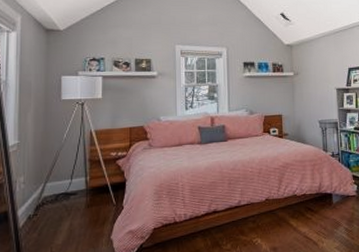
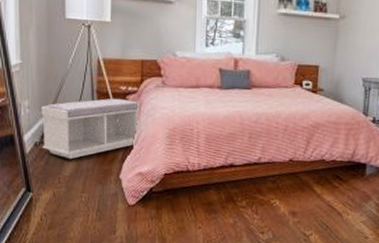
bench: none [35,163,128,228] -> present [41,98,139,160]

